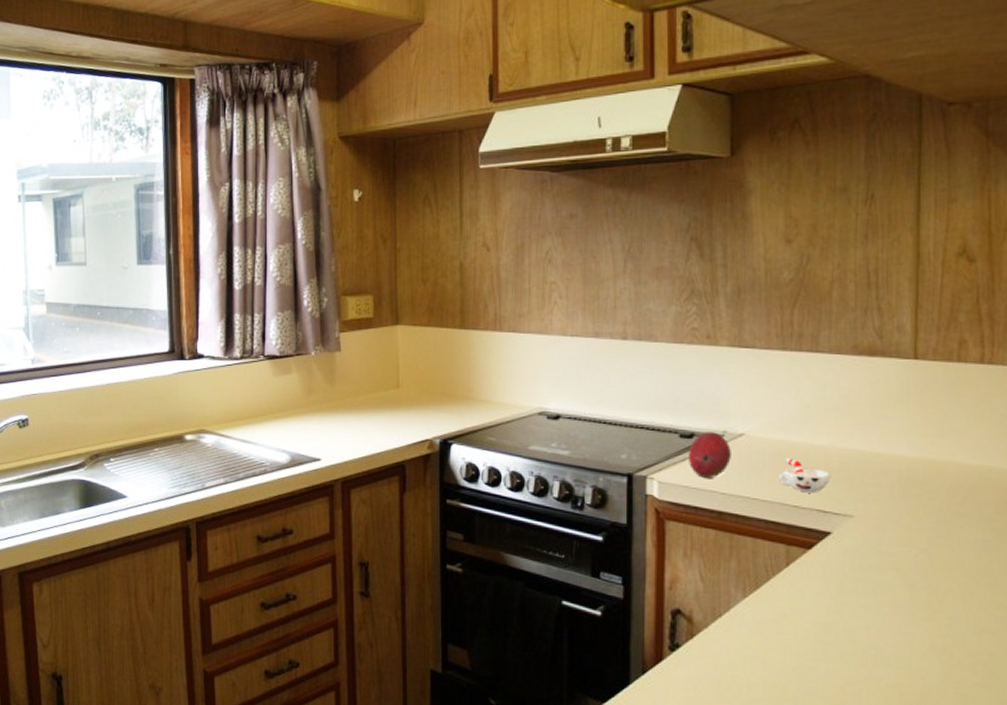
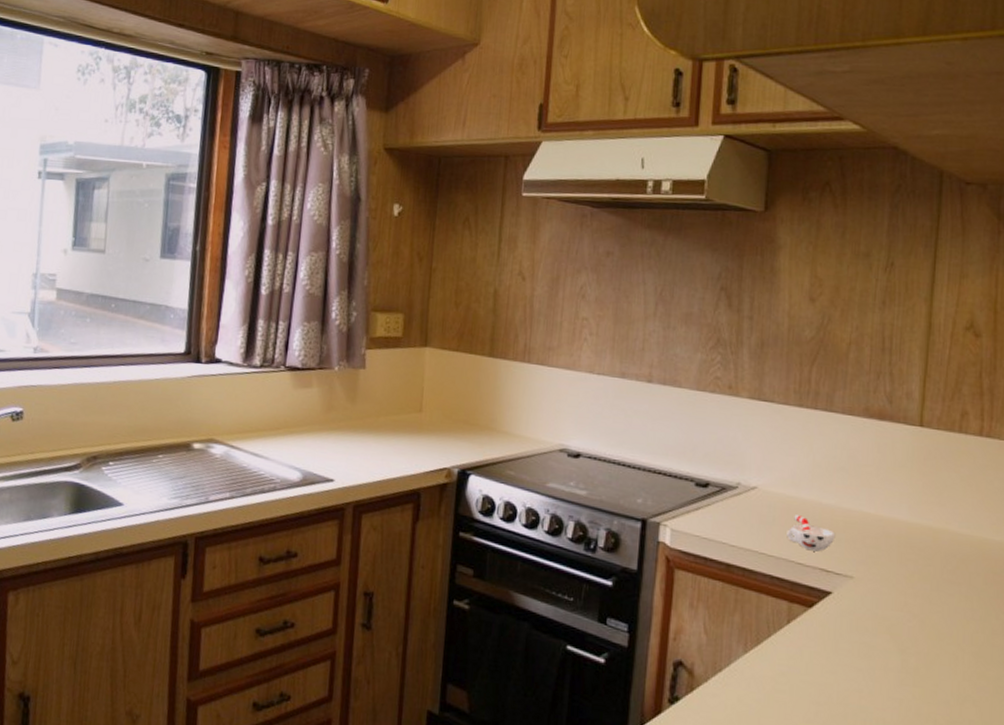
fruit: present [689,432,731,478] -> none [702,482,743,529]

